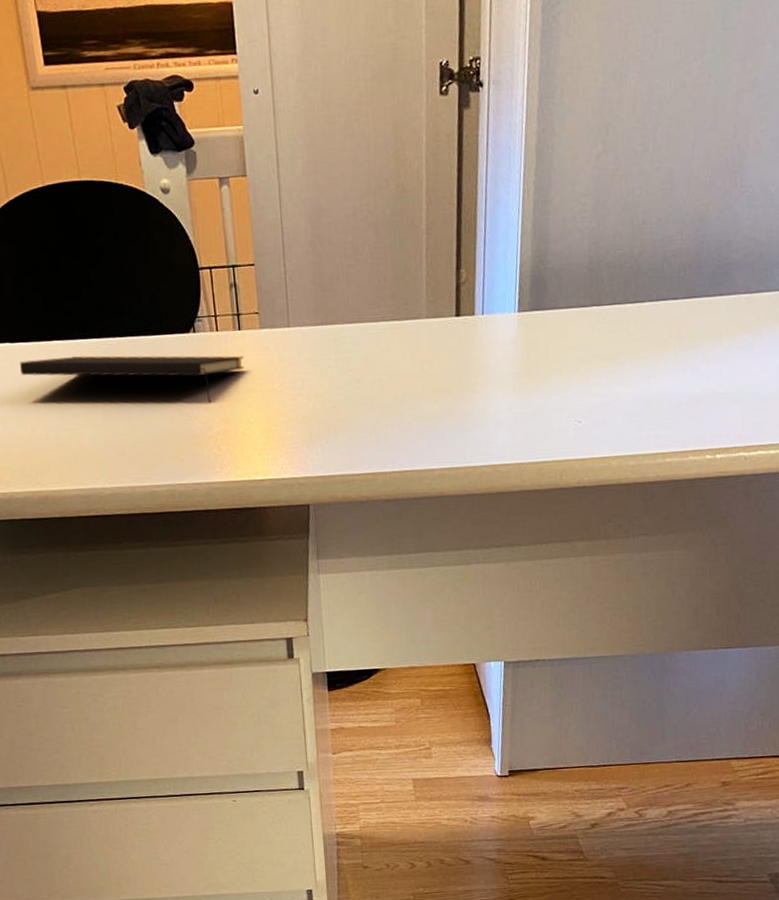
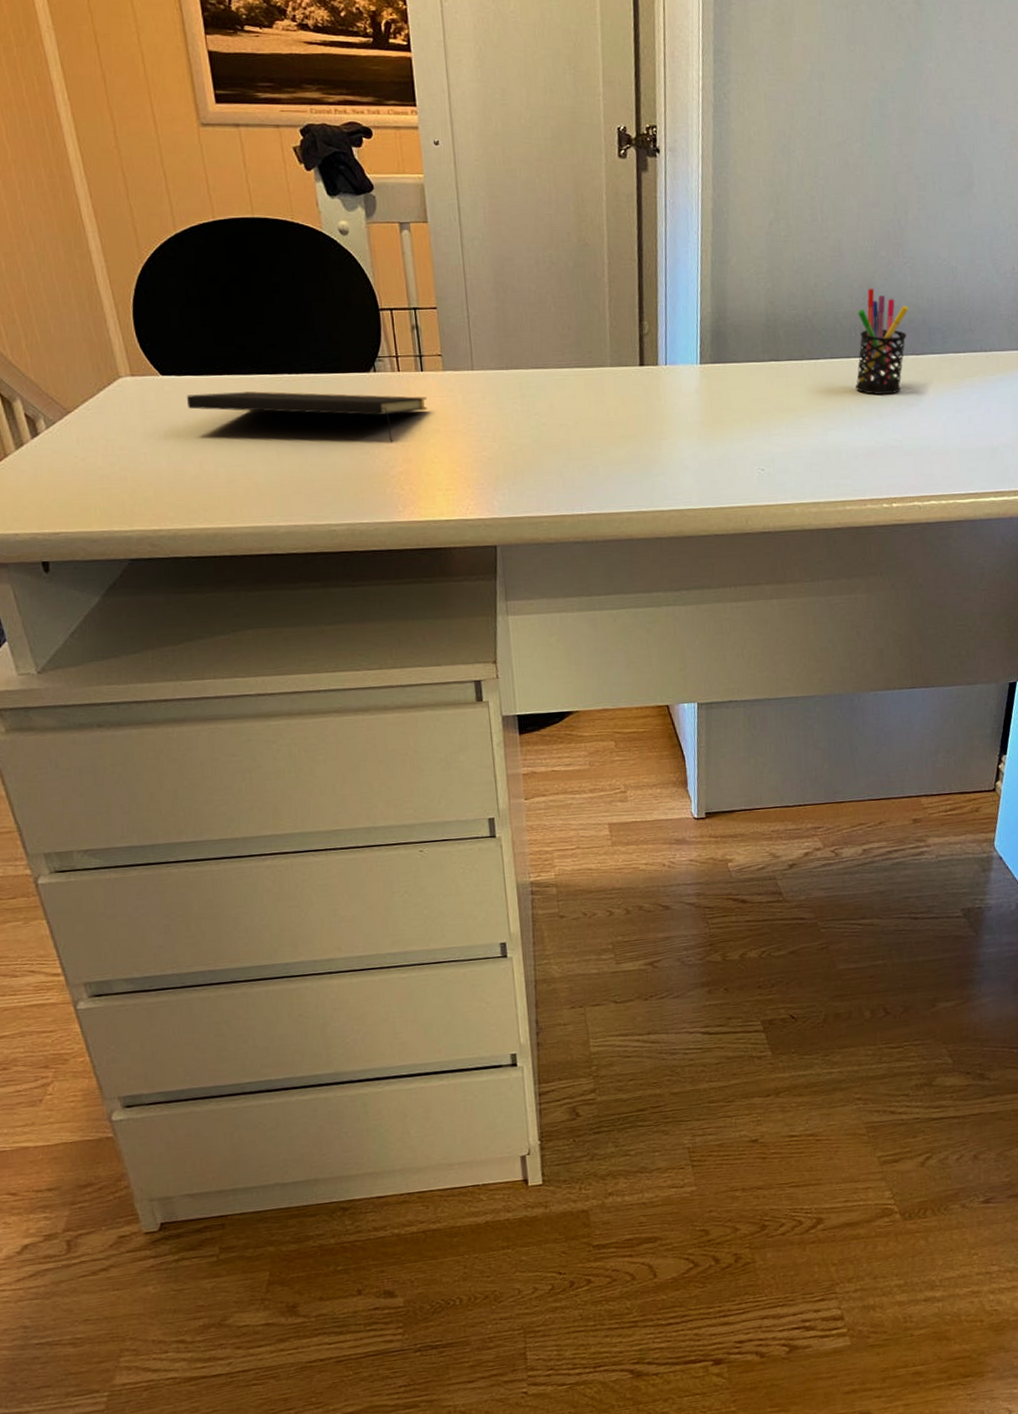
pen holder: none [681,222,744,338] -> present [855,288,909,395]

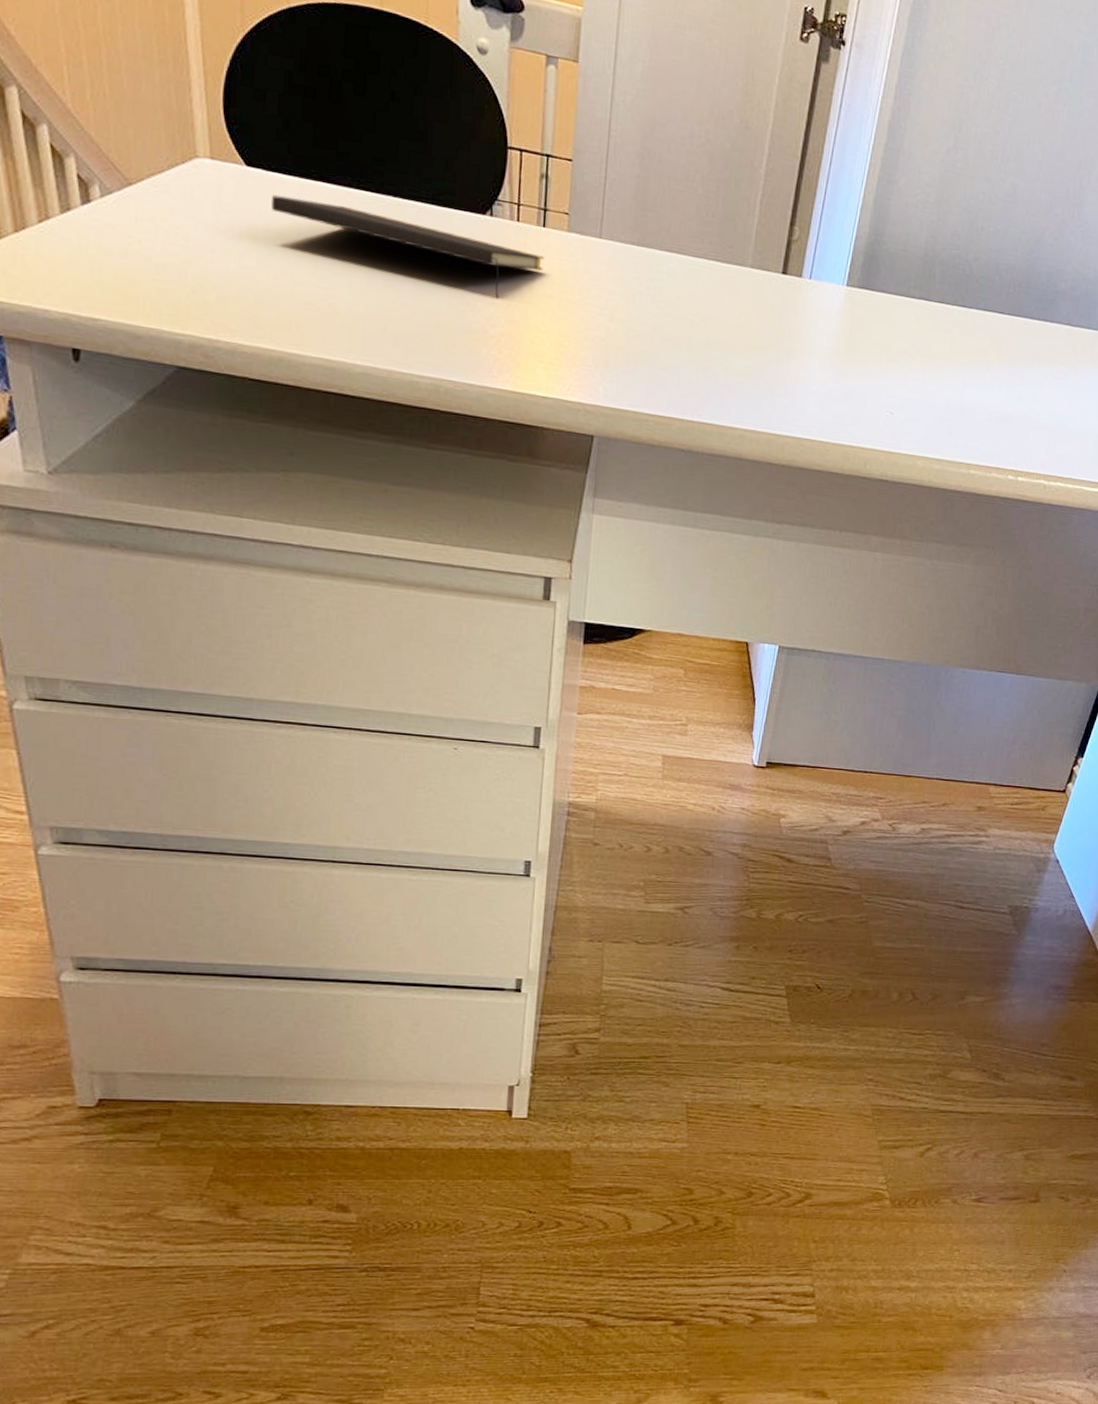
pen holder: present [855,288,909,395] -> none [1003,244,1073,362]

